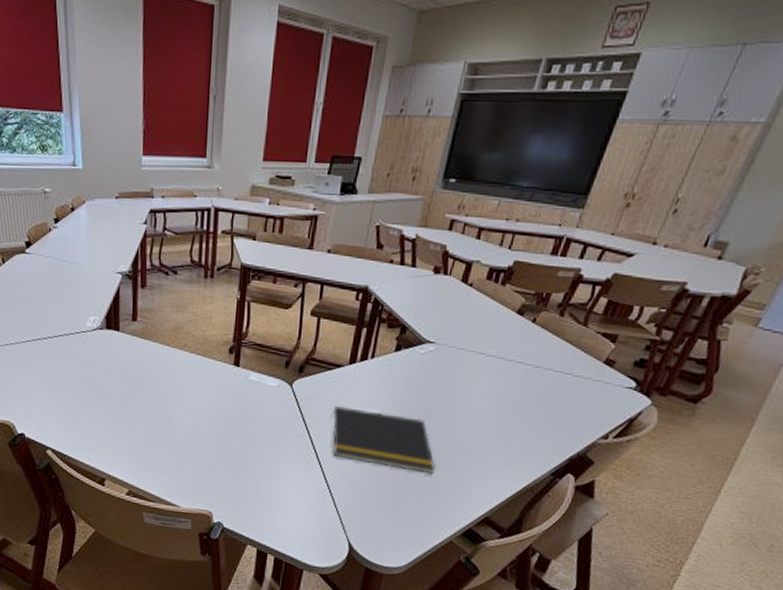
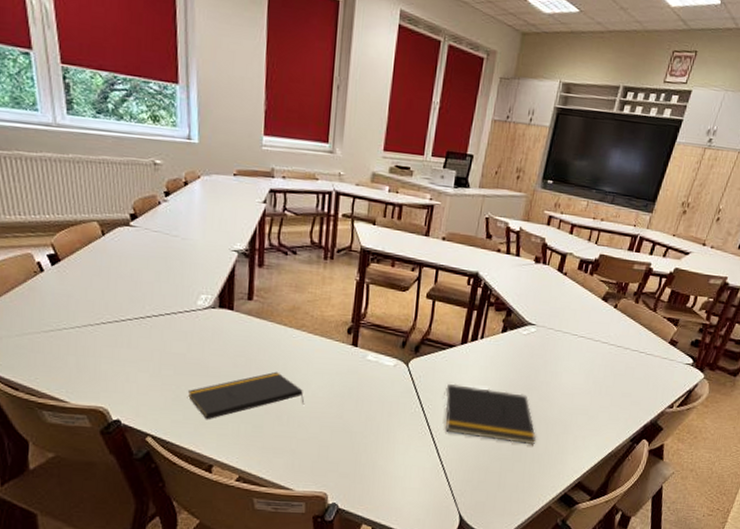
notepad: none [81,391,188,436] -> present [188,371,304,420]

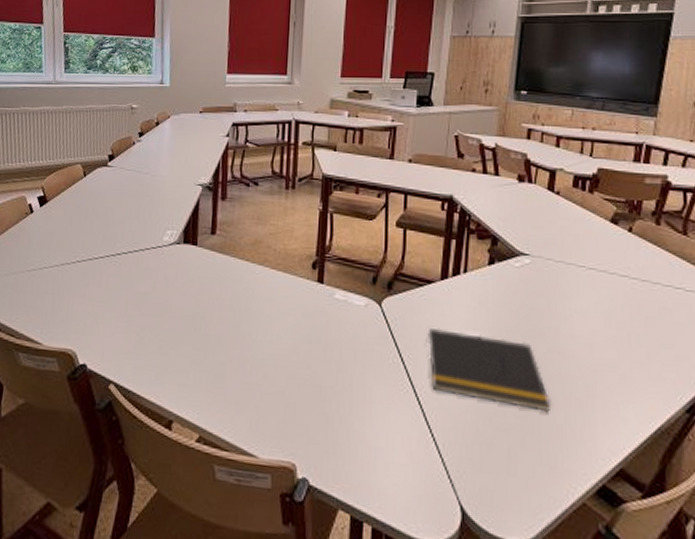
notepad: present [188,371,304,420] -> none [151,312,268,367]

